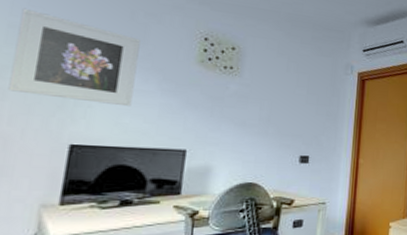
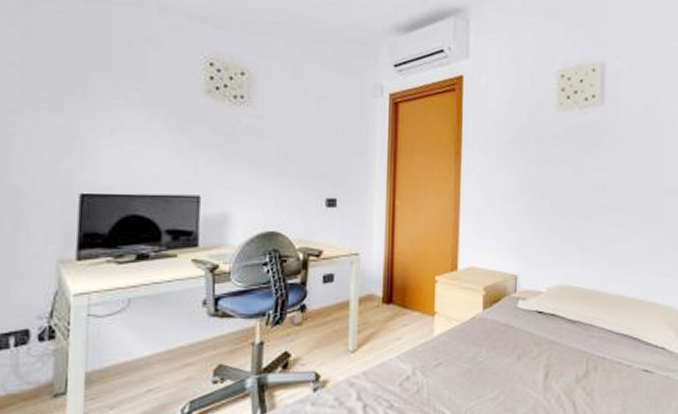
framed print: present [8,8,141,107] -> none [14,42,141,149]

